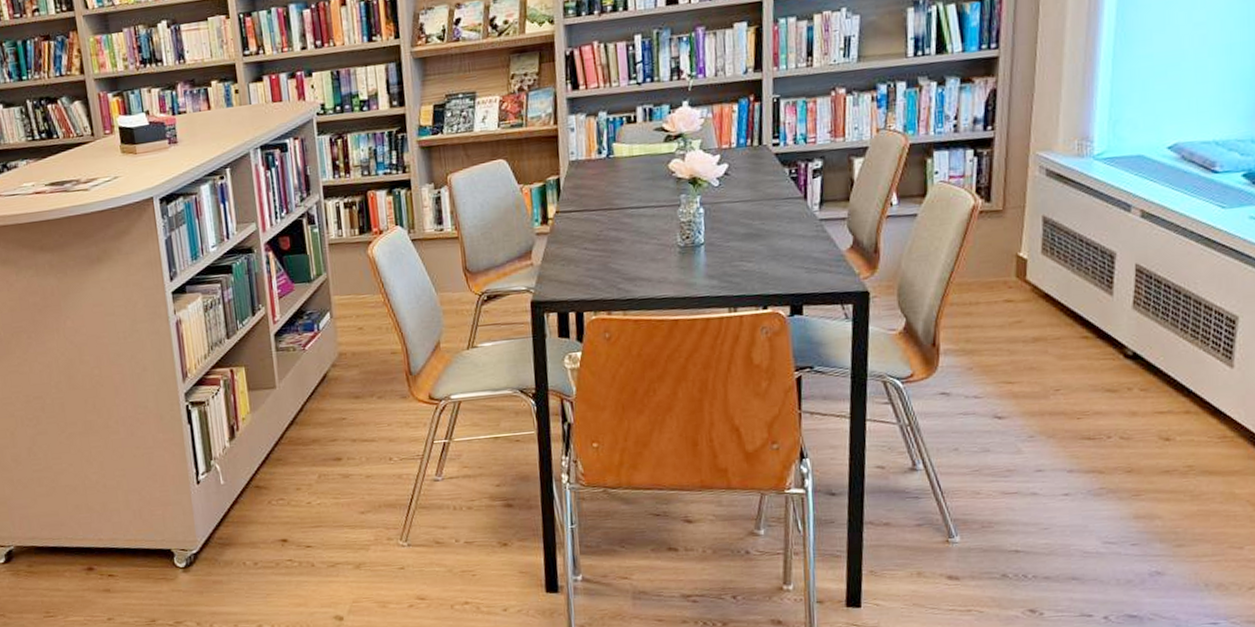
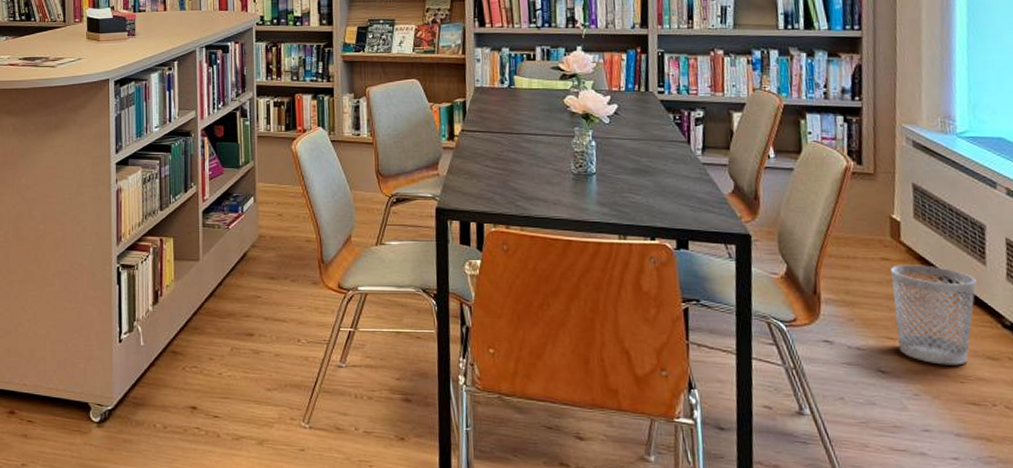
wastebasket: none [1014,302,1101,404] -> present [891,265,976,366]

